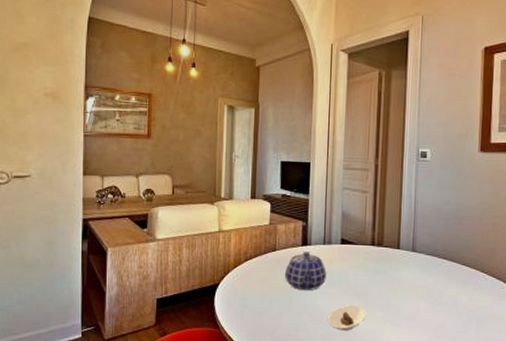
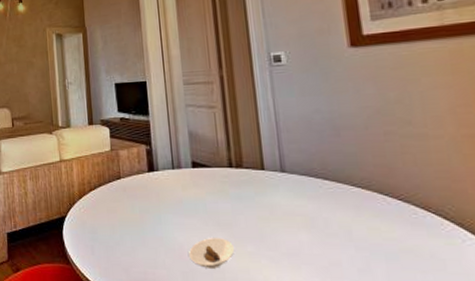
teapot: present [284,252,326,291] -> none [132,178,181,222]

